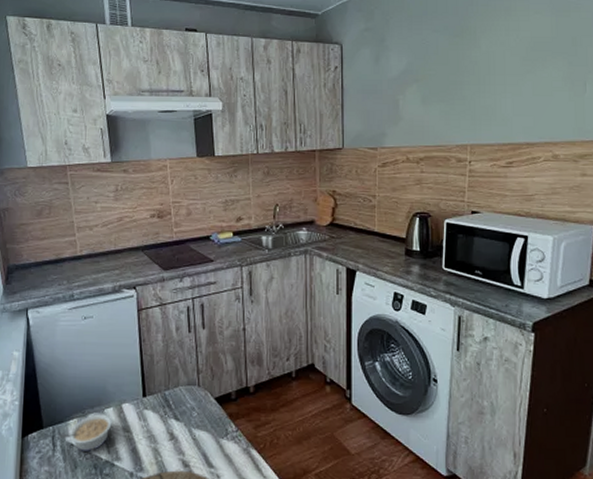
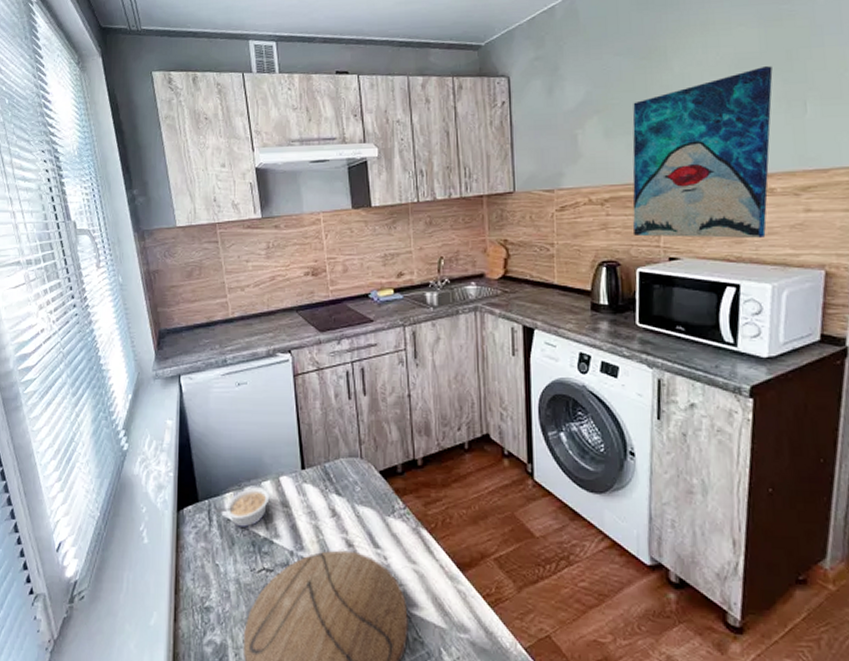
wall art: none [442,50,561,198] -> present [632,66,773,239]

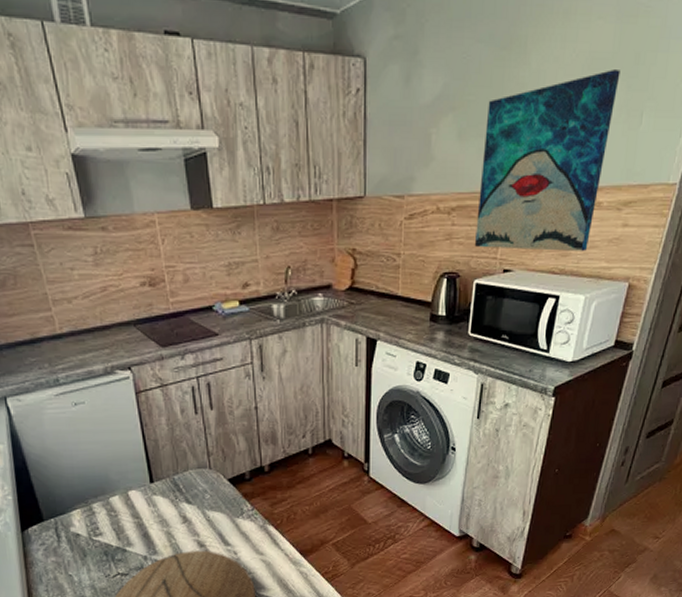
legume: present [215,486,270,527] -> none [63,501,120,540]

